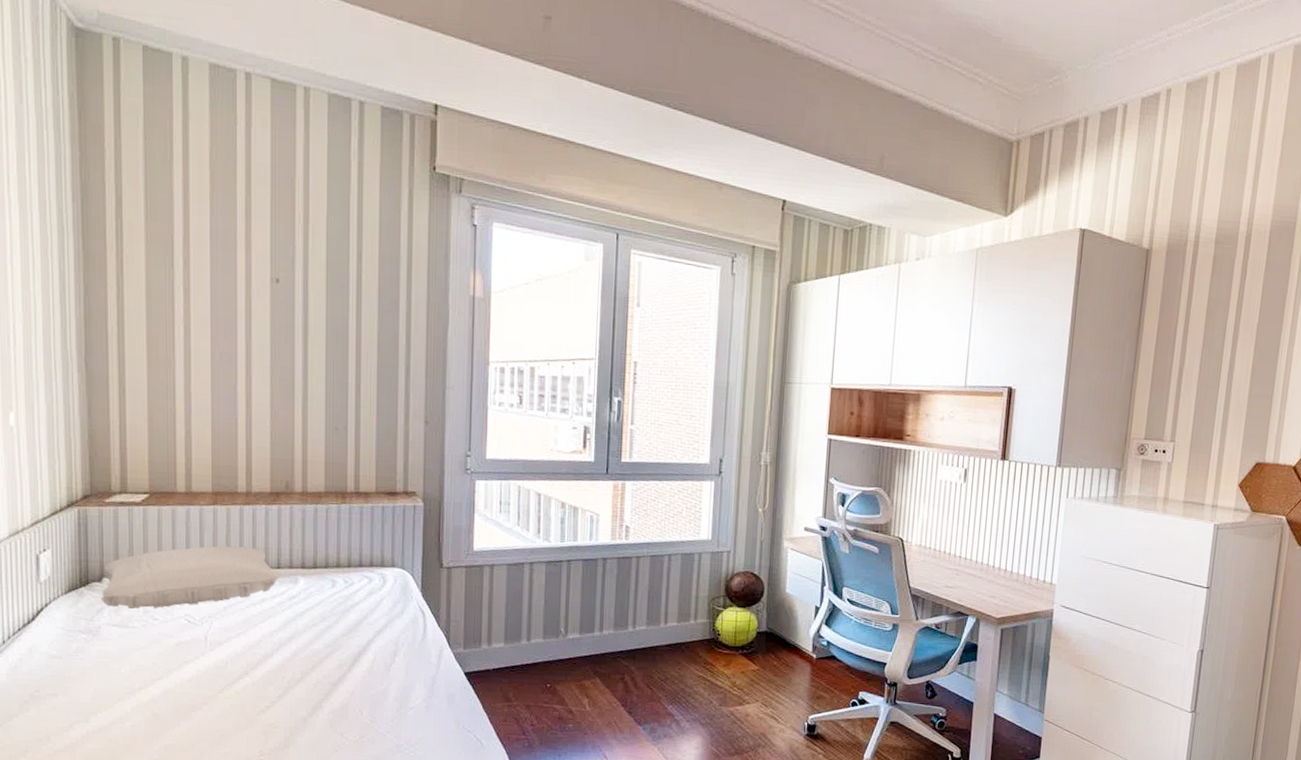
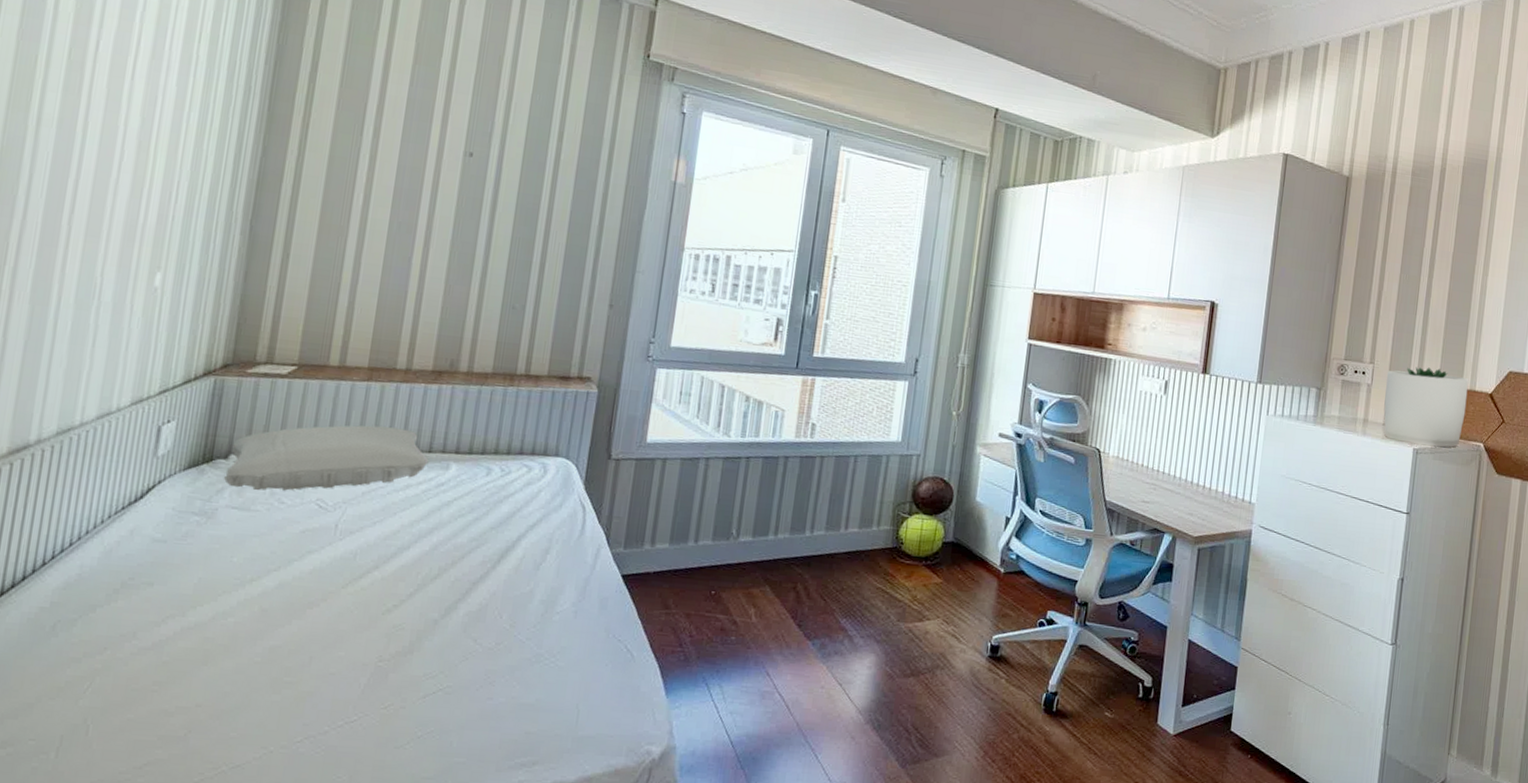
planter: none [1184,443,1272,522] -> present [1383,367,1469,448]

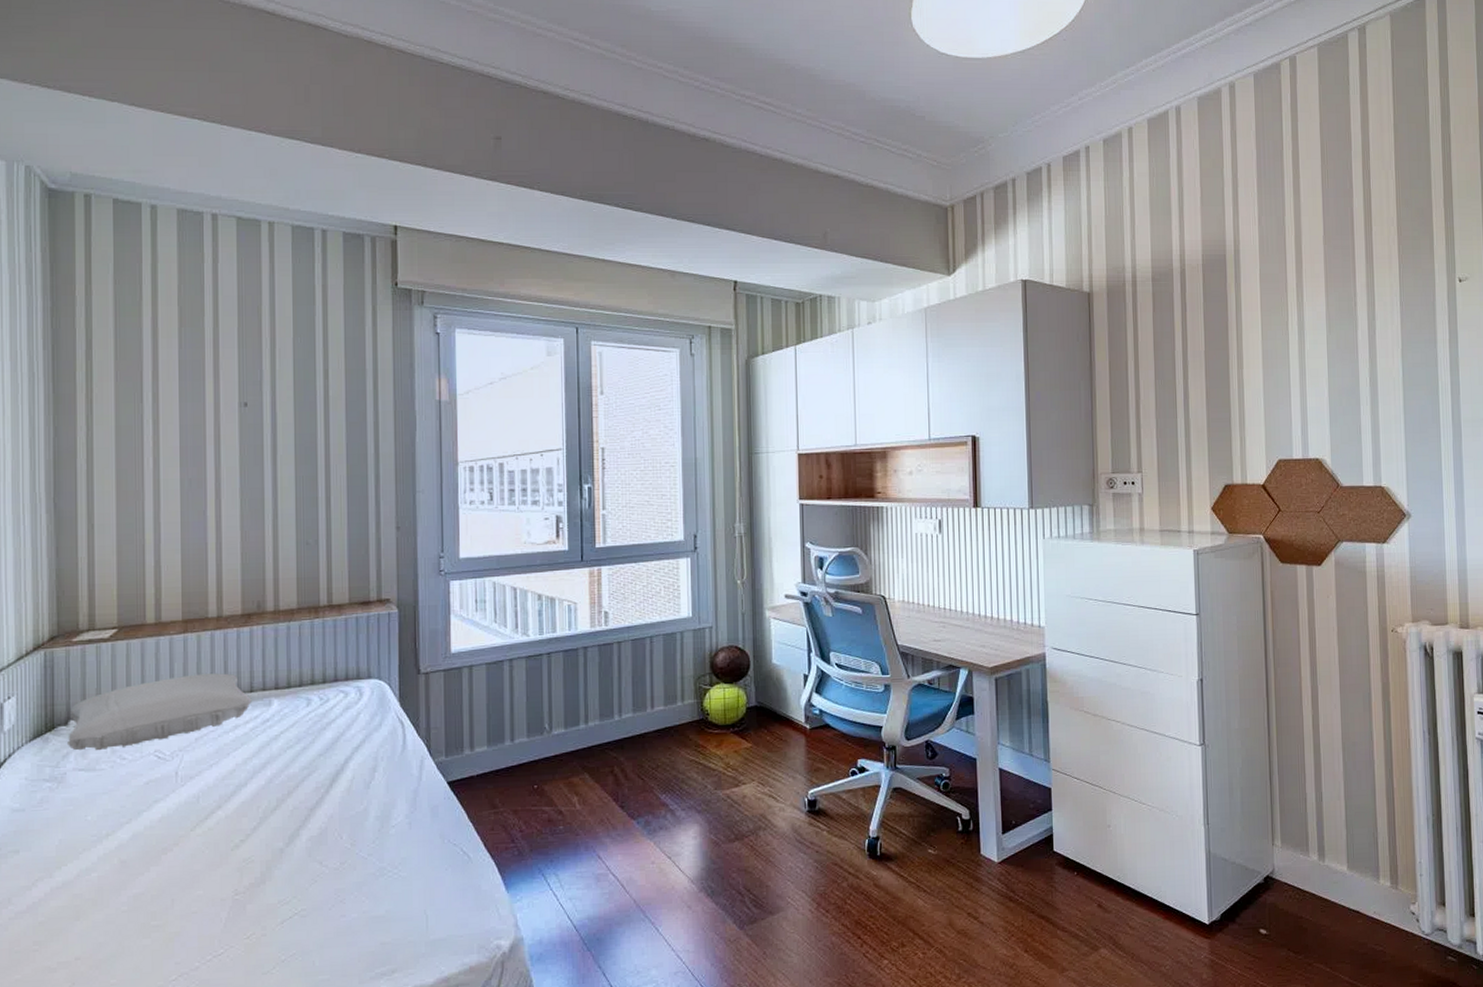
planter: present [1383,367,1469,448] -> none [1156,468,1241,546]

